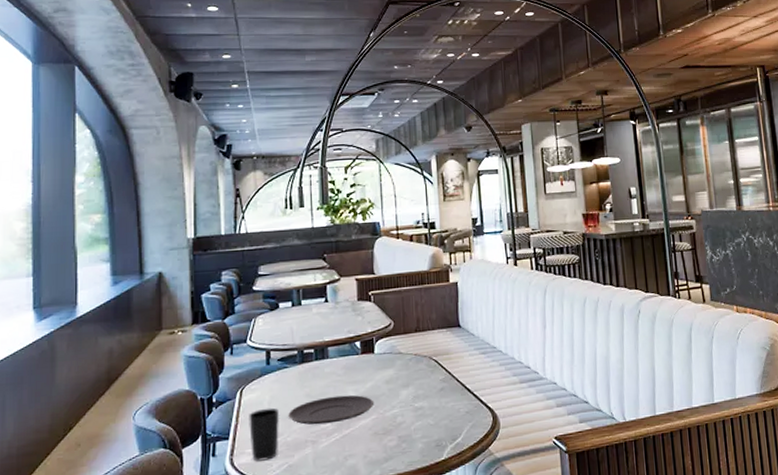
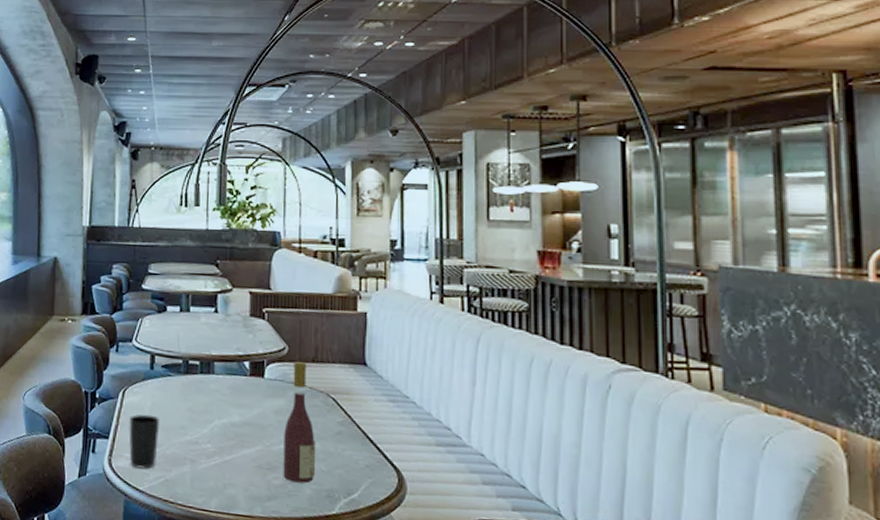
plate: present [288,394,375,425] -> none [168,415,261,446]
wine bottle: none [395,332,425,441] -> present [283,361,316,484]

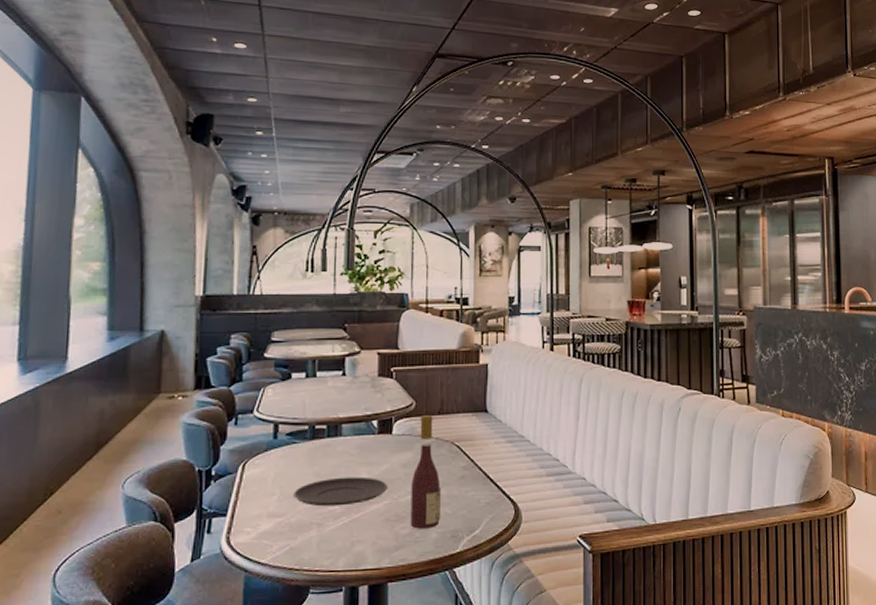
cup: present [129,414,160,469] -> none [249,485,285,542]
plate: none [168,415,261,446] -> present [293,476,389,507]

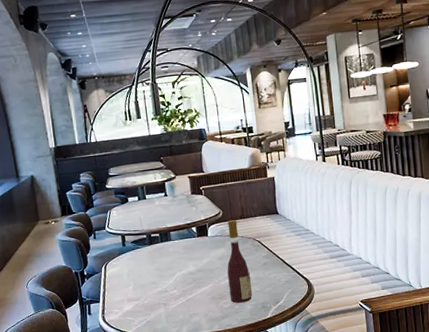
plate: present [293,476,389,507] -> none [143,268,211,292]

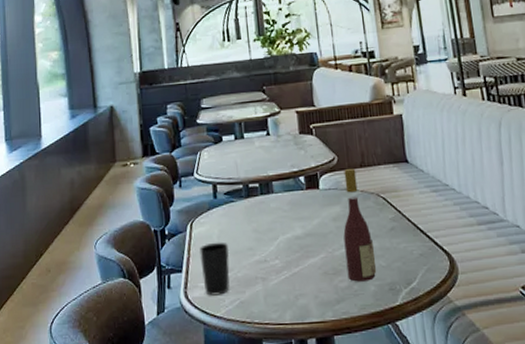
cup: none [113,278,138,318] -> present [199,242,230,296]

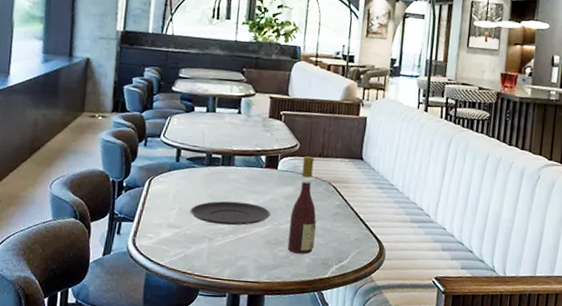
cup: present [199,242,230,296] -> none [152,200,183,247]
plate: none [237,231,323,262] -> present [190,201,271,226]

